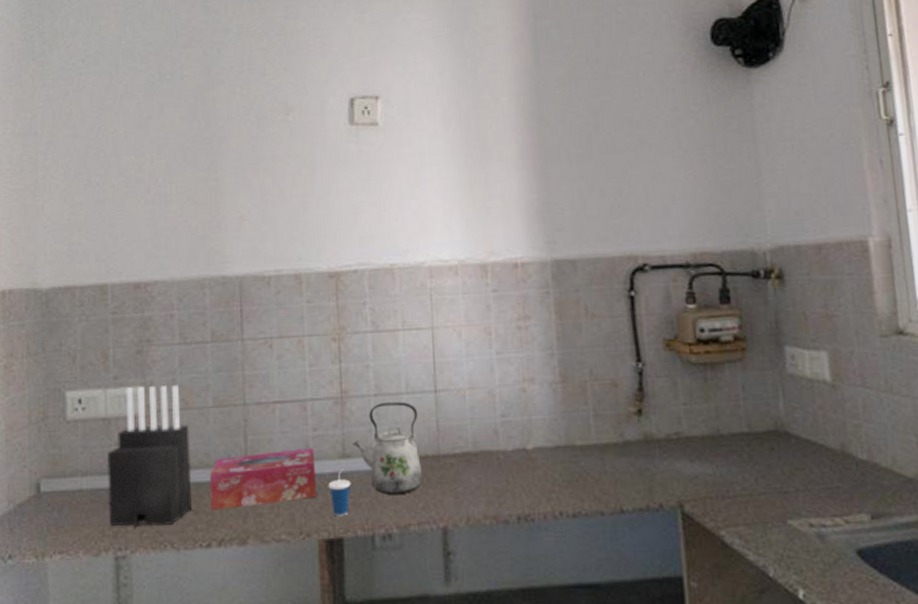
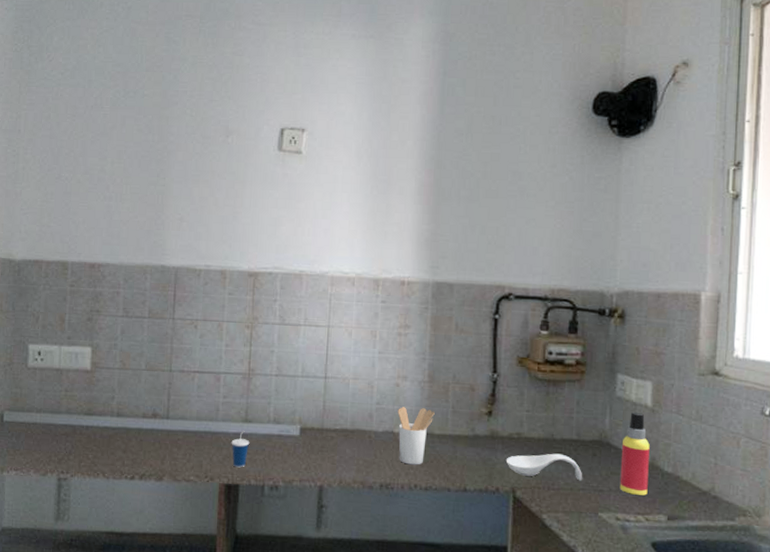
knife block: present [106,385,192,529] -> none [55,347,125,458]
tissue box: present [209,448,316,510] -> none [136,411,223,452]
kettle: present [352,401,422,495] -> none [254,382,310,456]
utensil holder: none [528,415,573,488] -> present [397,407,435,465]
spoon rest: none [666,452,763,485] -> present [506,453,583,481]
spray bottle: none [802,390,843,493] -> present [619,411,650,496]

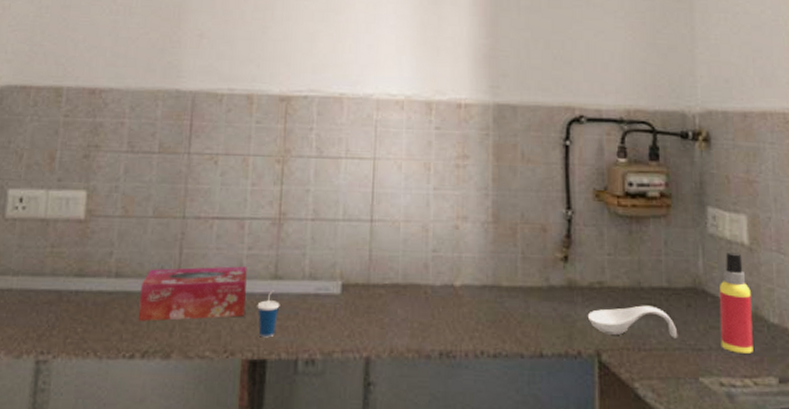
tissue box: none [136,411,223,452] -> present [138,266,247,321]
utensil holder: present [397,407,435,465] -> none [458,254,502,326]

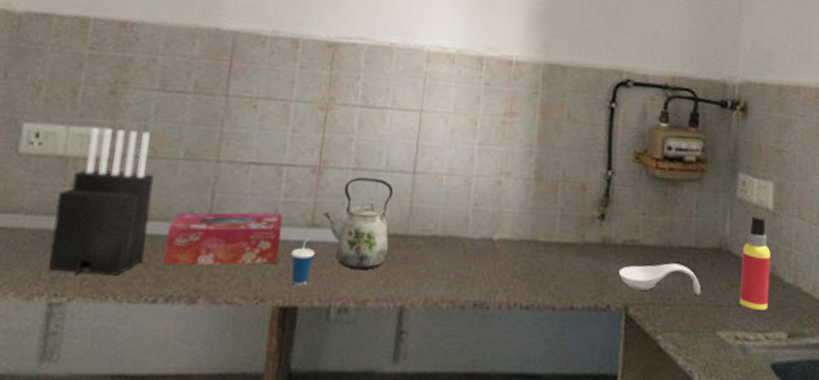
knife block: none [34,191,126,334] -> present [48,128,154,276]
kettle: none [285,227,353,320] -> present [322,177,394,270]

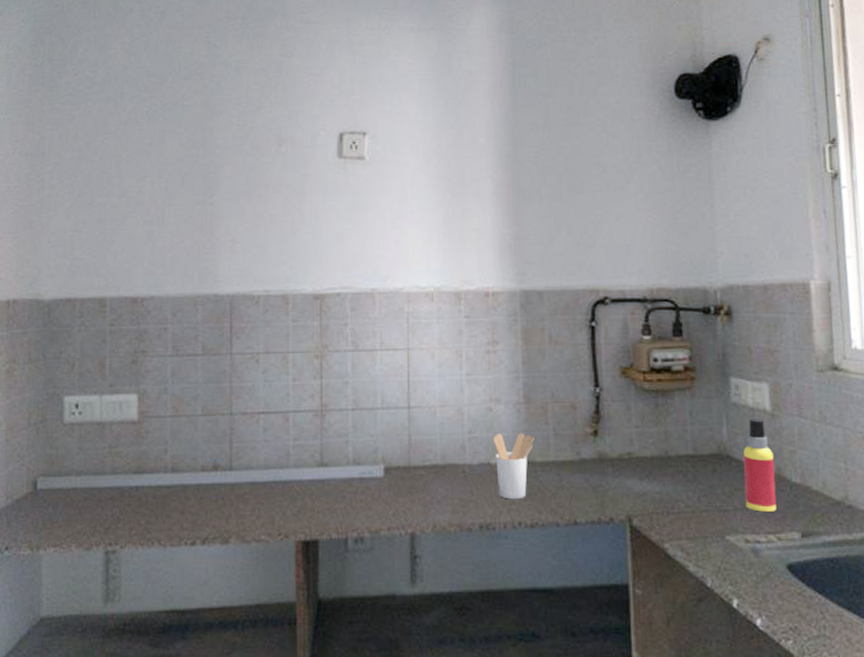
knife block: present [48,128,154,276] -> none [100,394,180,526]
tissue box: present [163,212,283,266] -> none [196,456,295,511]
cup: present [291,237,316,286] -> none [306,475,328,520]
kettle: present [322,177,394,270] -> none [330,416,393,501]
utensil holder: none [497,209,541,279] -> present [493,433,534,500]
spoon rest: present [618,263,701,295] -> none [618,472,705,502]

